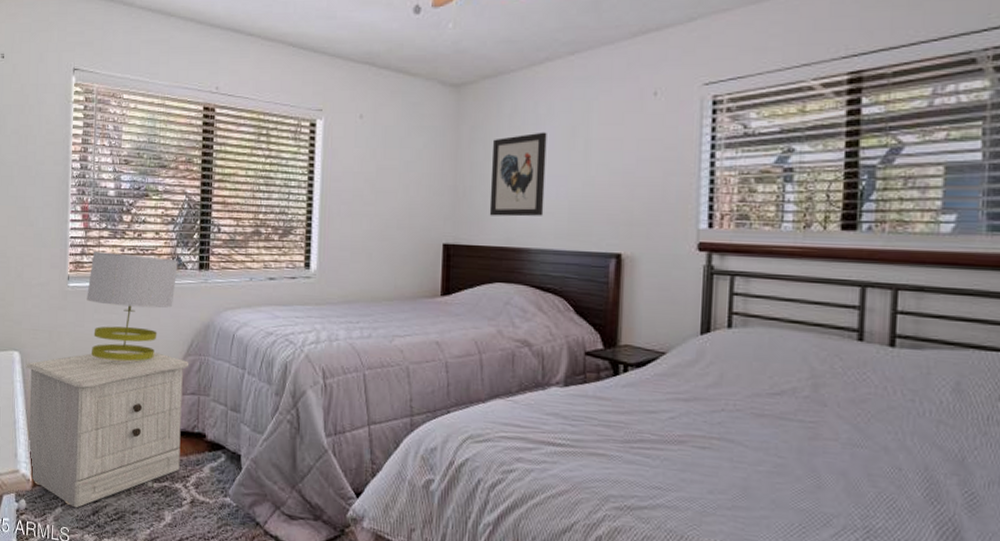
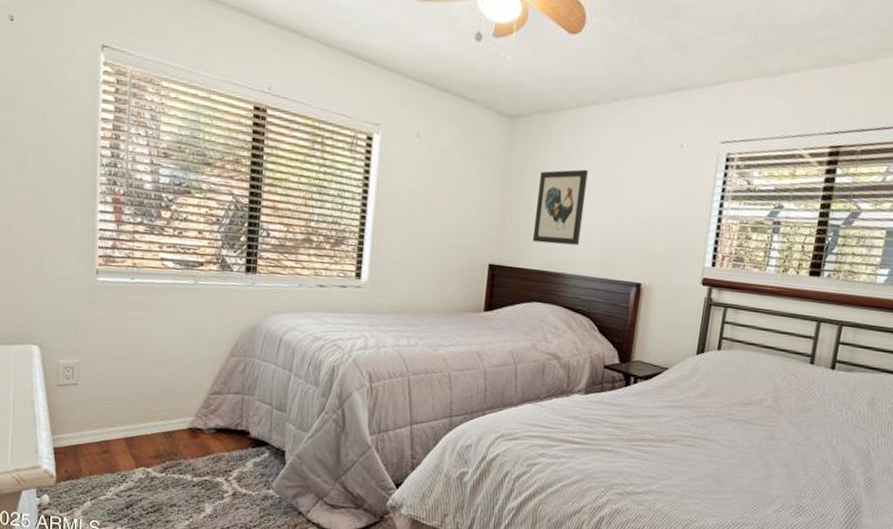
nightstand: present [26,350,189,508] -> none [47,348,234,502]
table lamp: present [87,252,178,362] -> none [119,246,223,360]

